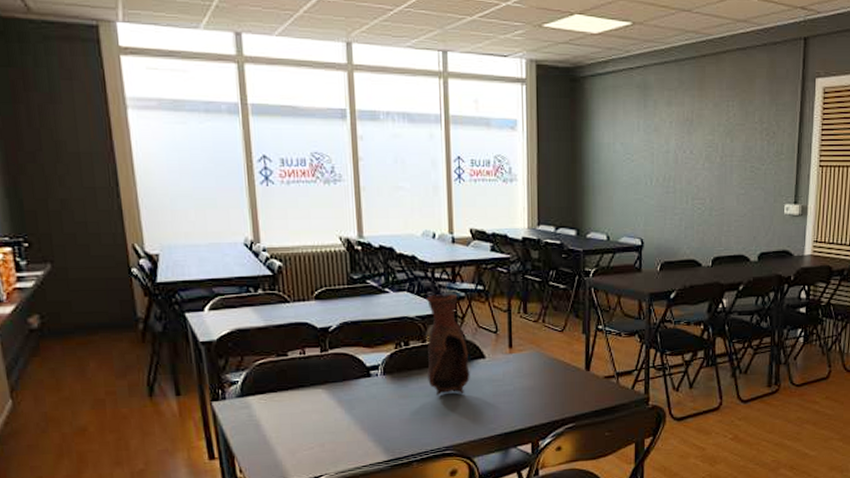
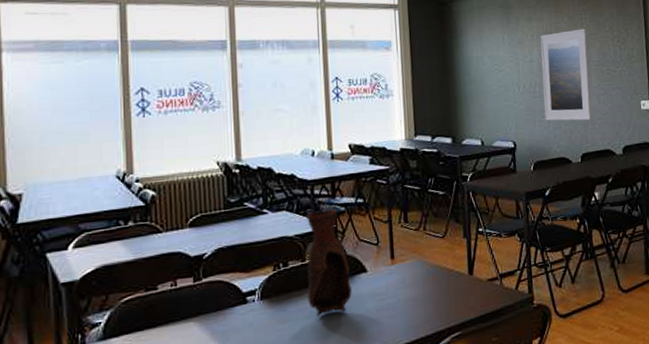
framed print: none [677,118,733,222] -> present [540,28,592,121]

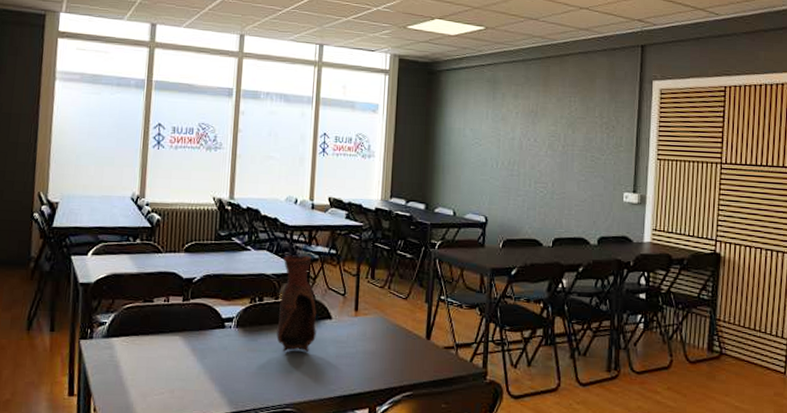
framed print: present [540,28,592,121] -> none [520,111,575,206]

